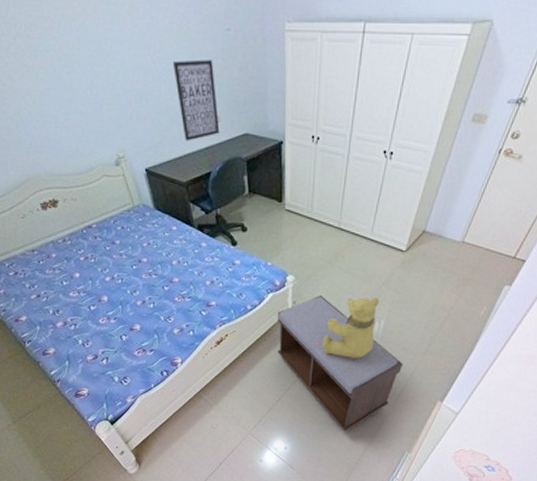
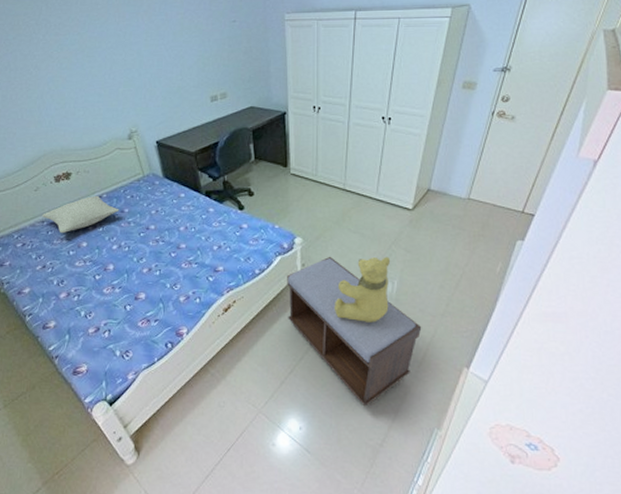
pillow: none [31,225,110,264] -> present [41,195,119,234]
wall art: present [172,59,220,141] -> none [184,46,227,115]

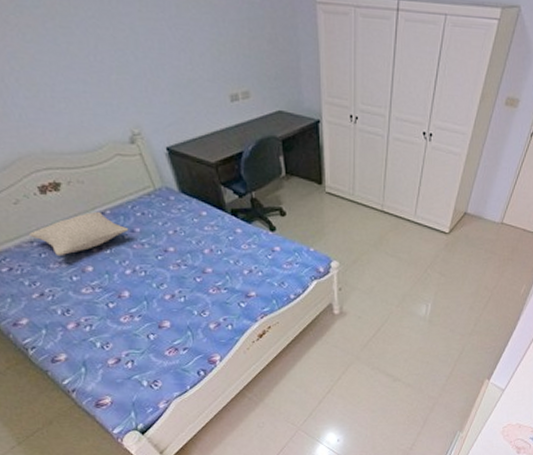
bench: present [287,256,422,407] -> none [324,280,452,418]
teddy bear: present [335,256,391,323] -> none [371,280,426,343]

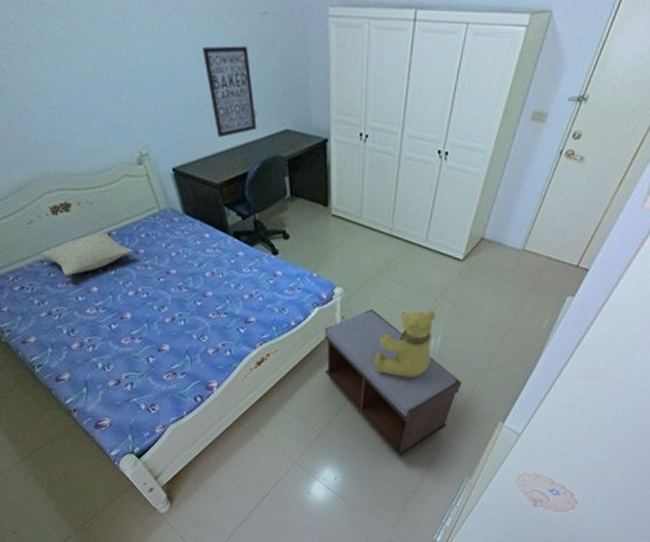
wall art: none [192,27,250,118] -> present [202,45,257,138]
bench: none [324,280,452,418] -> present [325,308,462,458]
teddy bear: none [371,280,426,343] -> present [374,310,436,378]

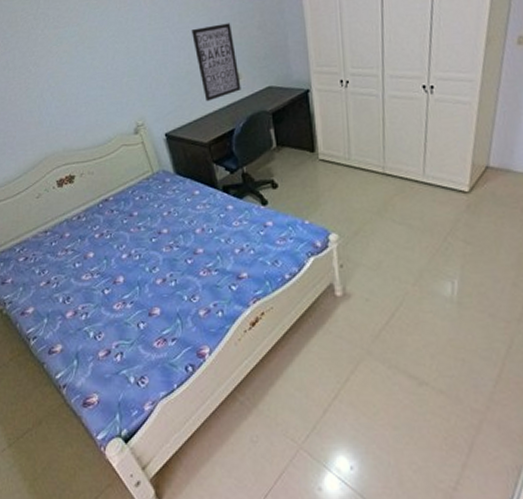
pillow: present [39,232,133,277] -> none [44,198,128,244]
bench: present [325,308,462,458] -> none [323,253,494,439]
teddy bear: present [374,310,436,378] -> none [382,251,450,333]

